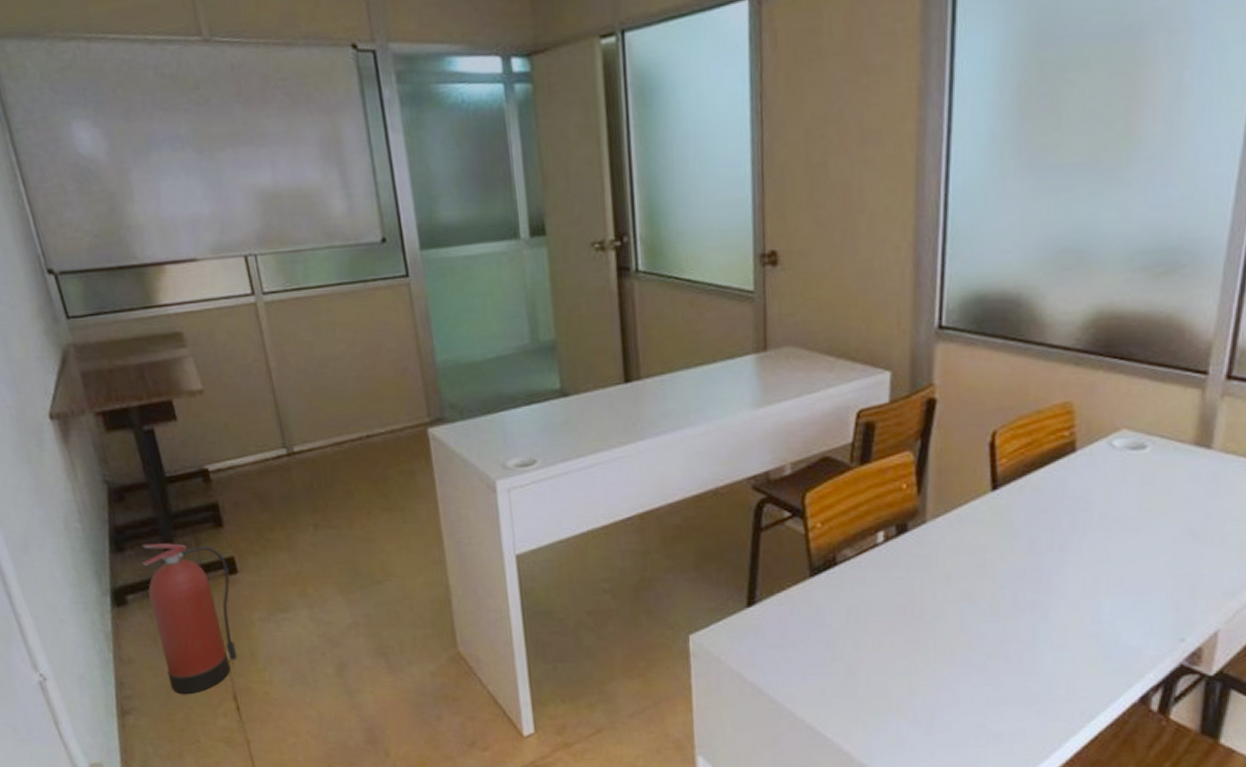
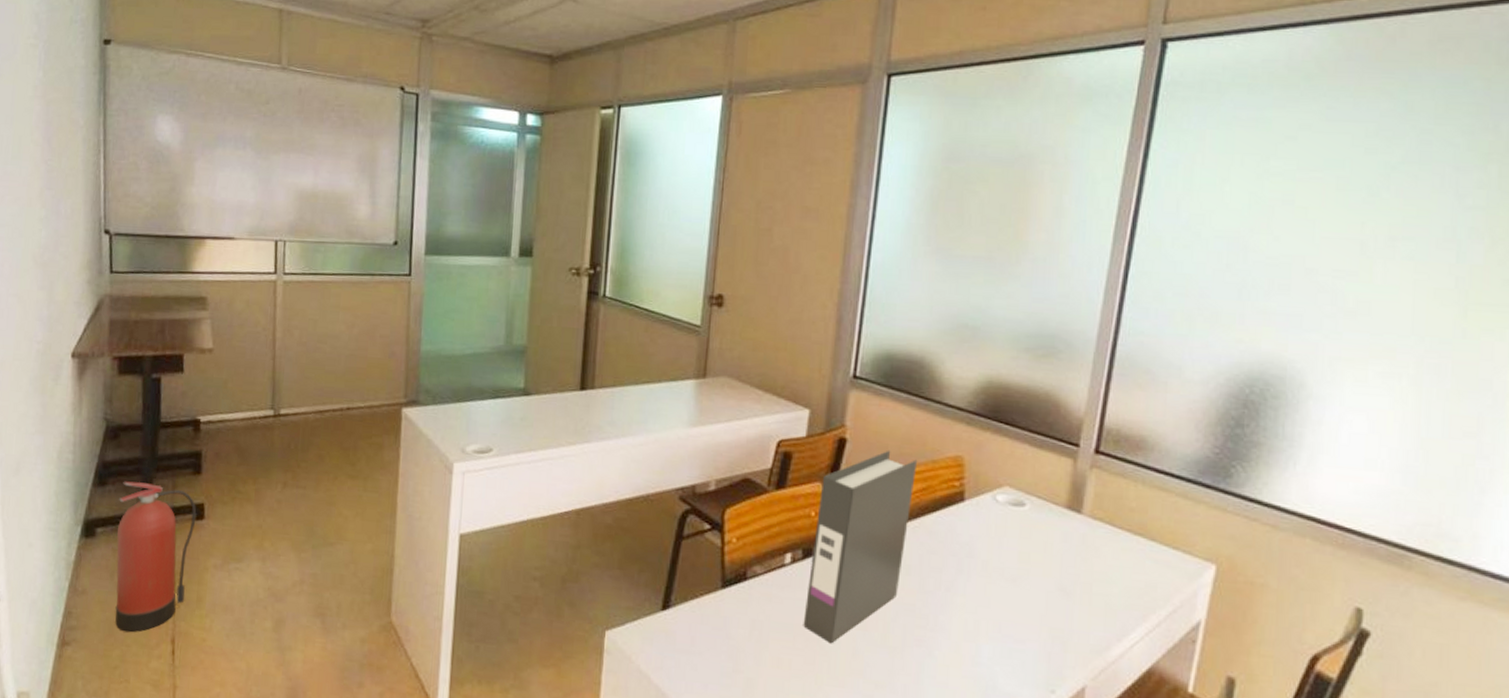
binder: none [903,405,1020,620] -> present [803,450,918,644]

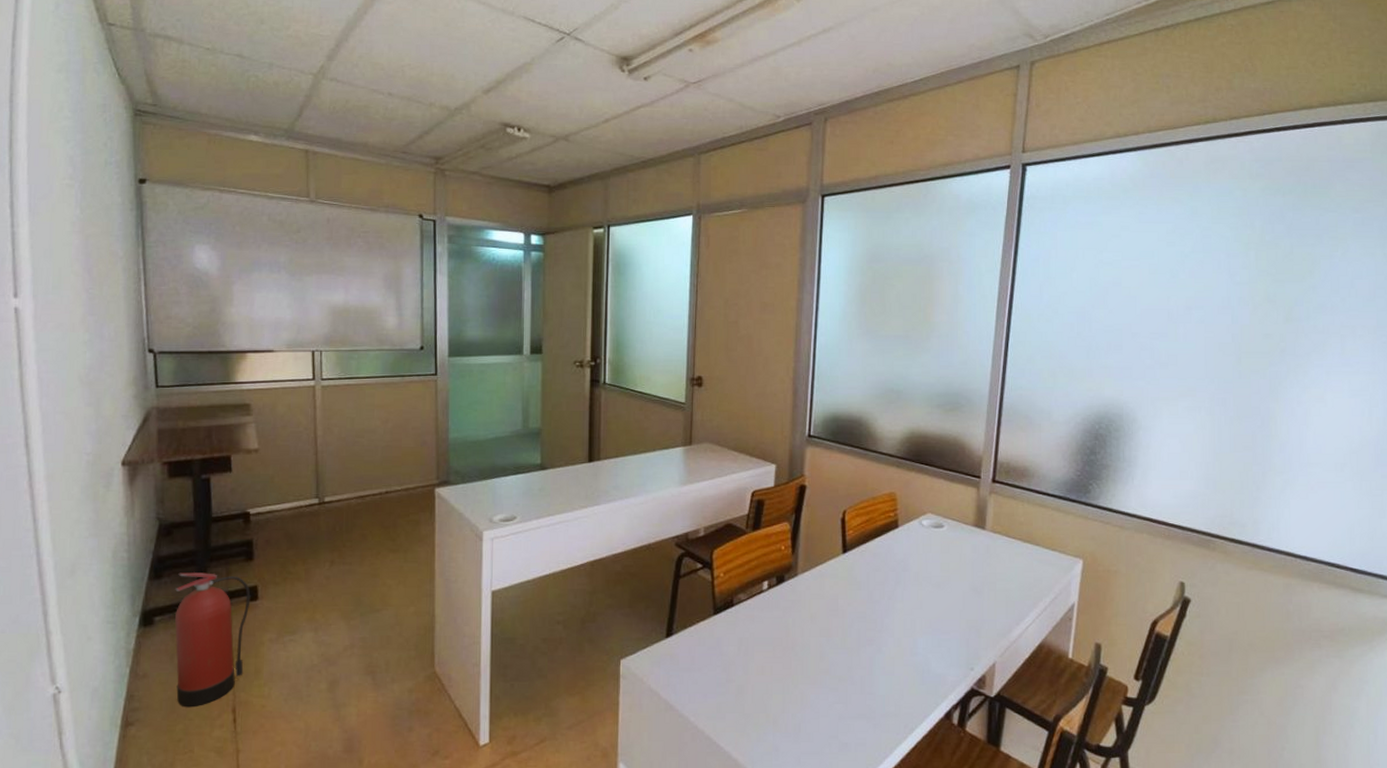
binder: present [803,450,918,644] -> none [780,492,862,650]

